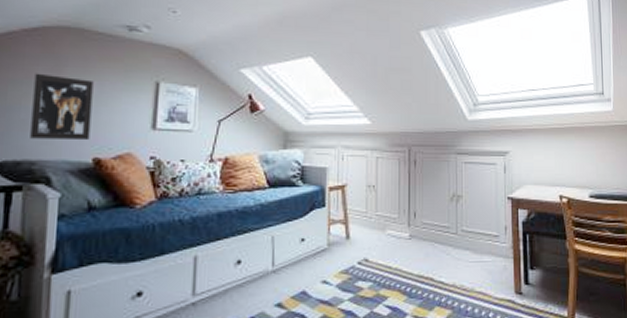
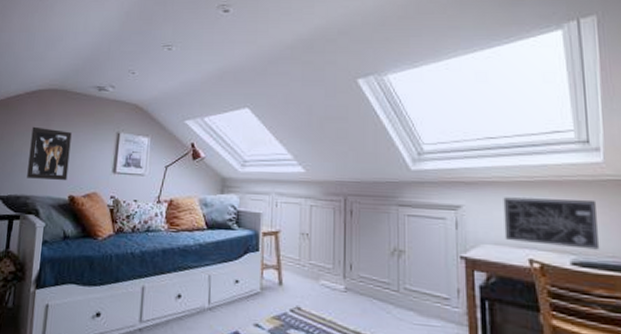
wall art: none [541,143,609,184] -> present [503,197,600,250]

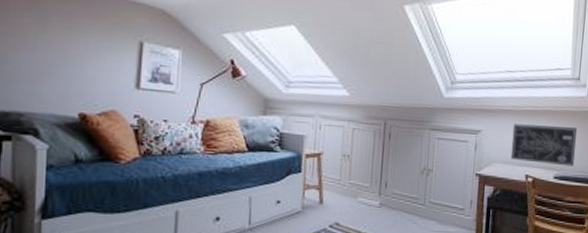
wall art: present [27,126,72,180] -> none [17,25,78,95]

